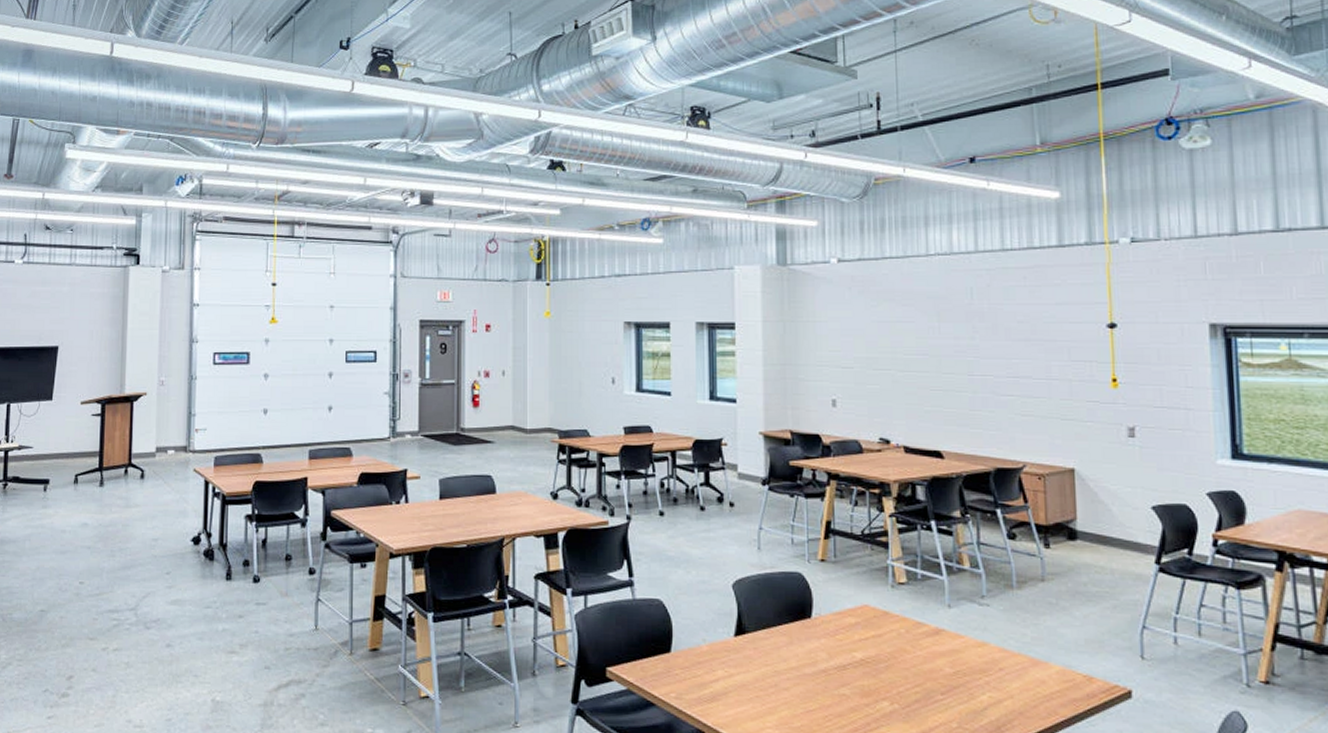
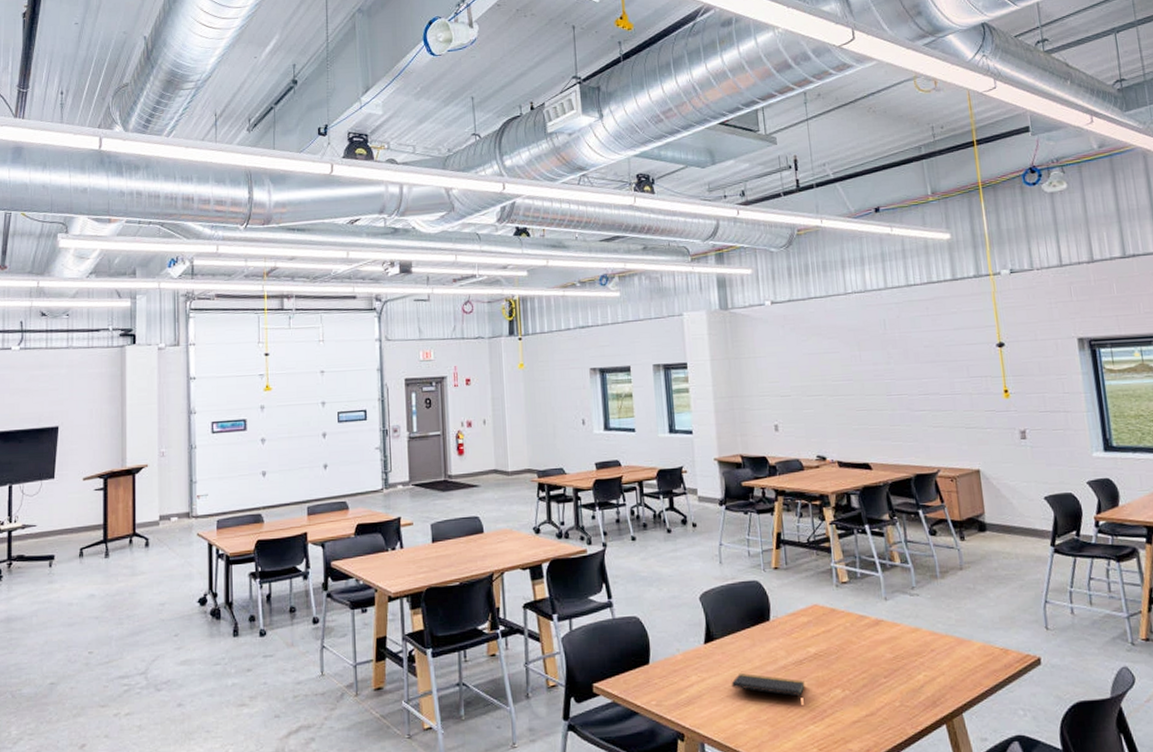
notepad: none [762,673,847,707] -> present [731,673,805,698]

